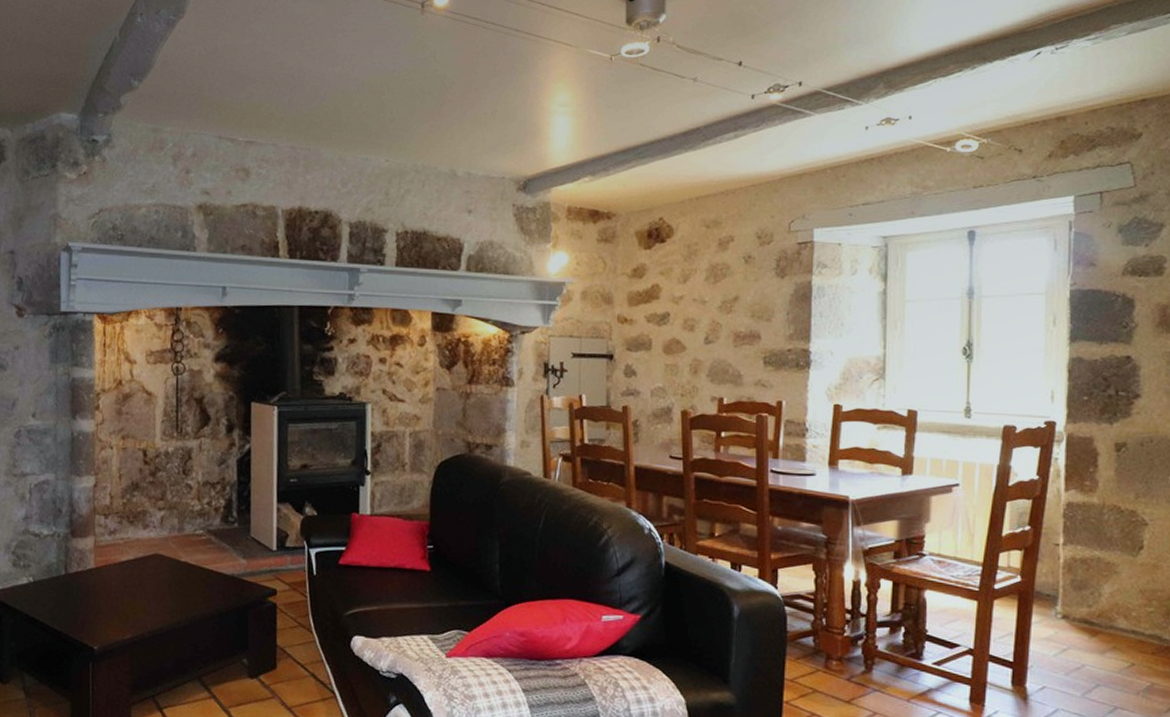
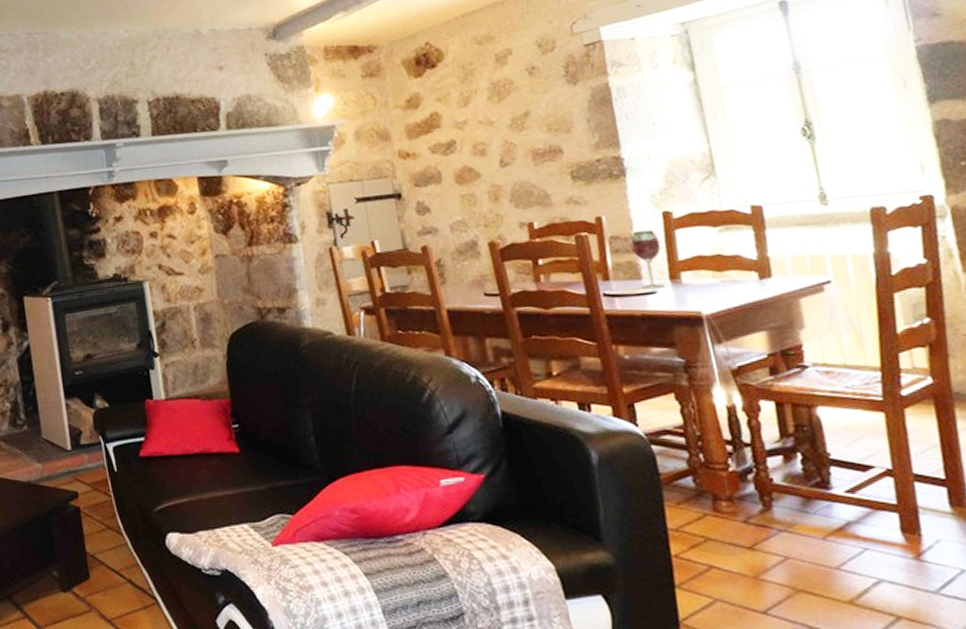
wineglass: none [802,418,827,472] -> present [630,229,666,290]

